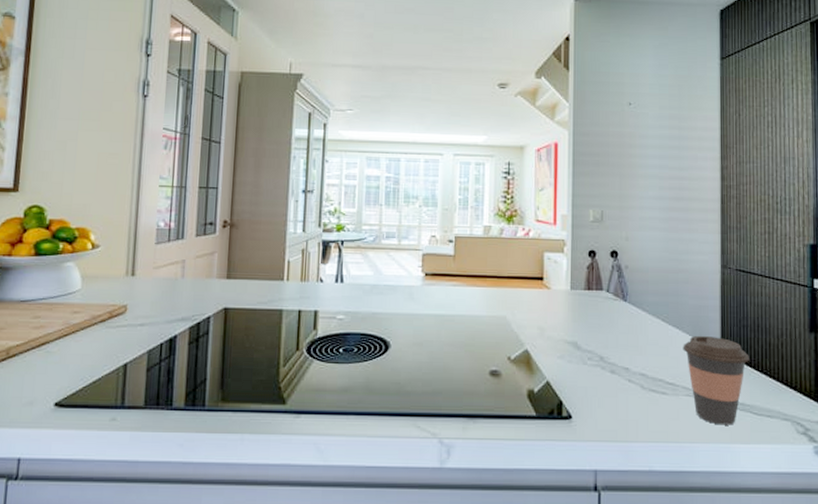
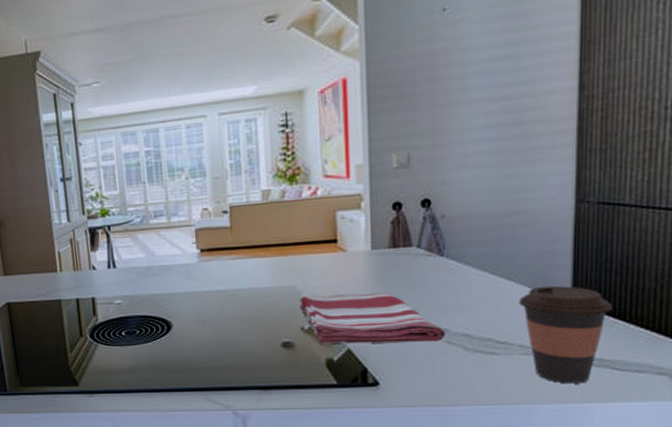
dish towel: none [509,325,627,379] -> present [300,293,446,344]

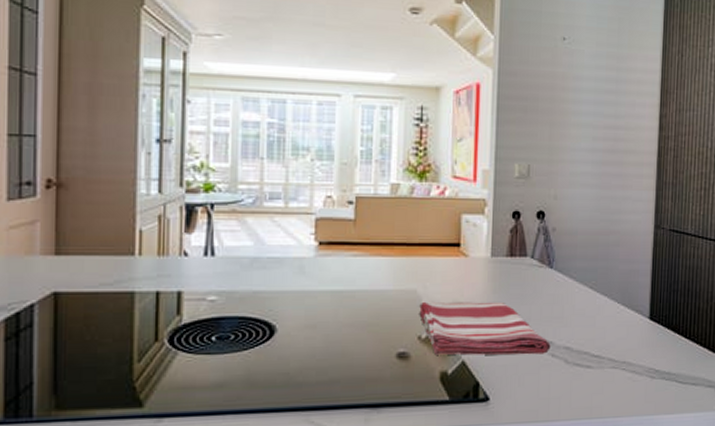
coffee cup: present [519,285,612,384] -> none [610,302,678,397]

